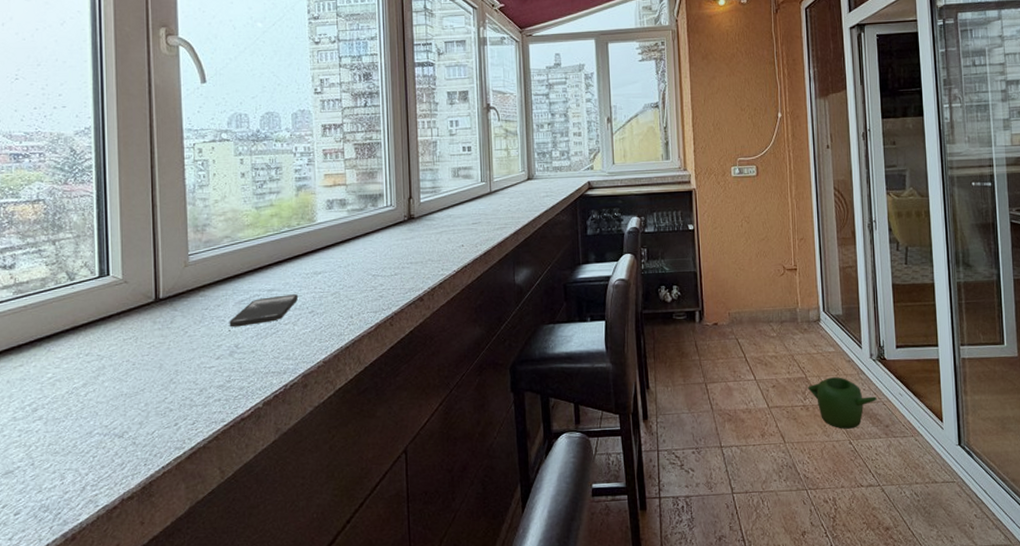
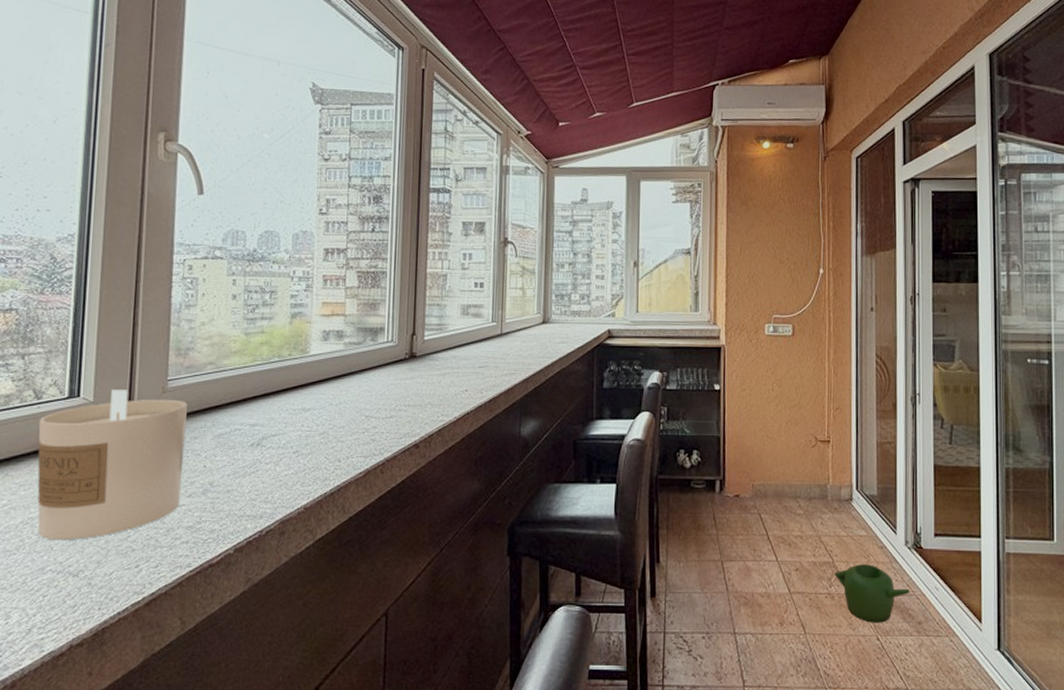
candle: none [74,266,210,406] -> present [37,389,187,541]
smartphone: present [229,294,298,328] -> none [205,431,282,463]

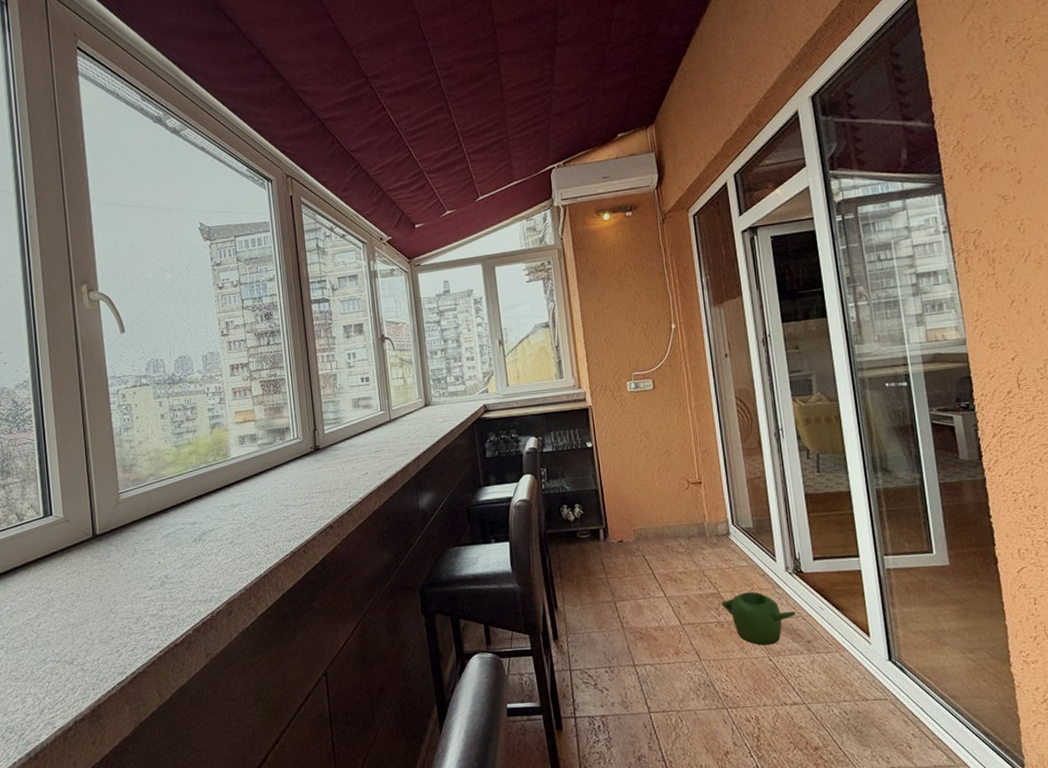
candle: present [37,389,187,541] -> none [24,505,144,636]

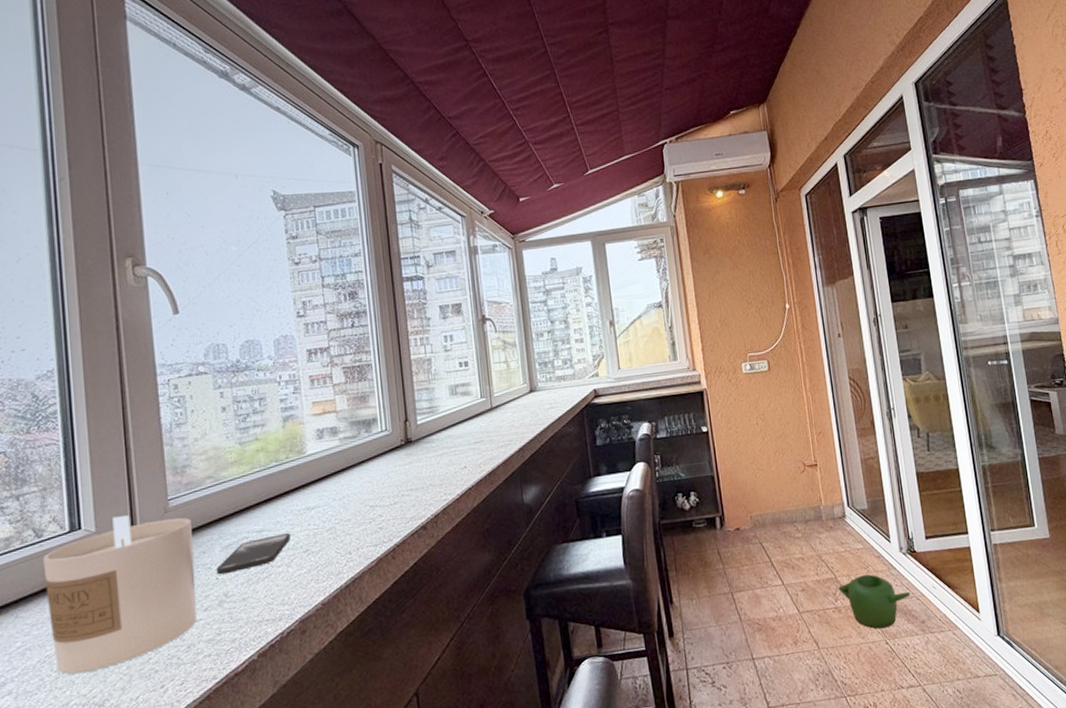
candle: none [24,505,144,636] -> present [42,515,197,674]
smartphone: none [158,526,218,560] -> present [216,533,290,575]

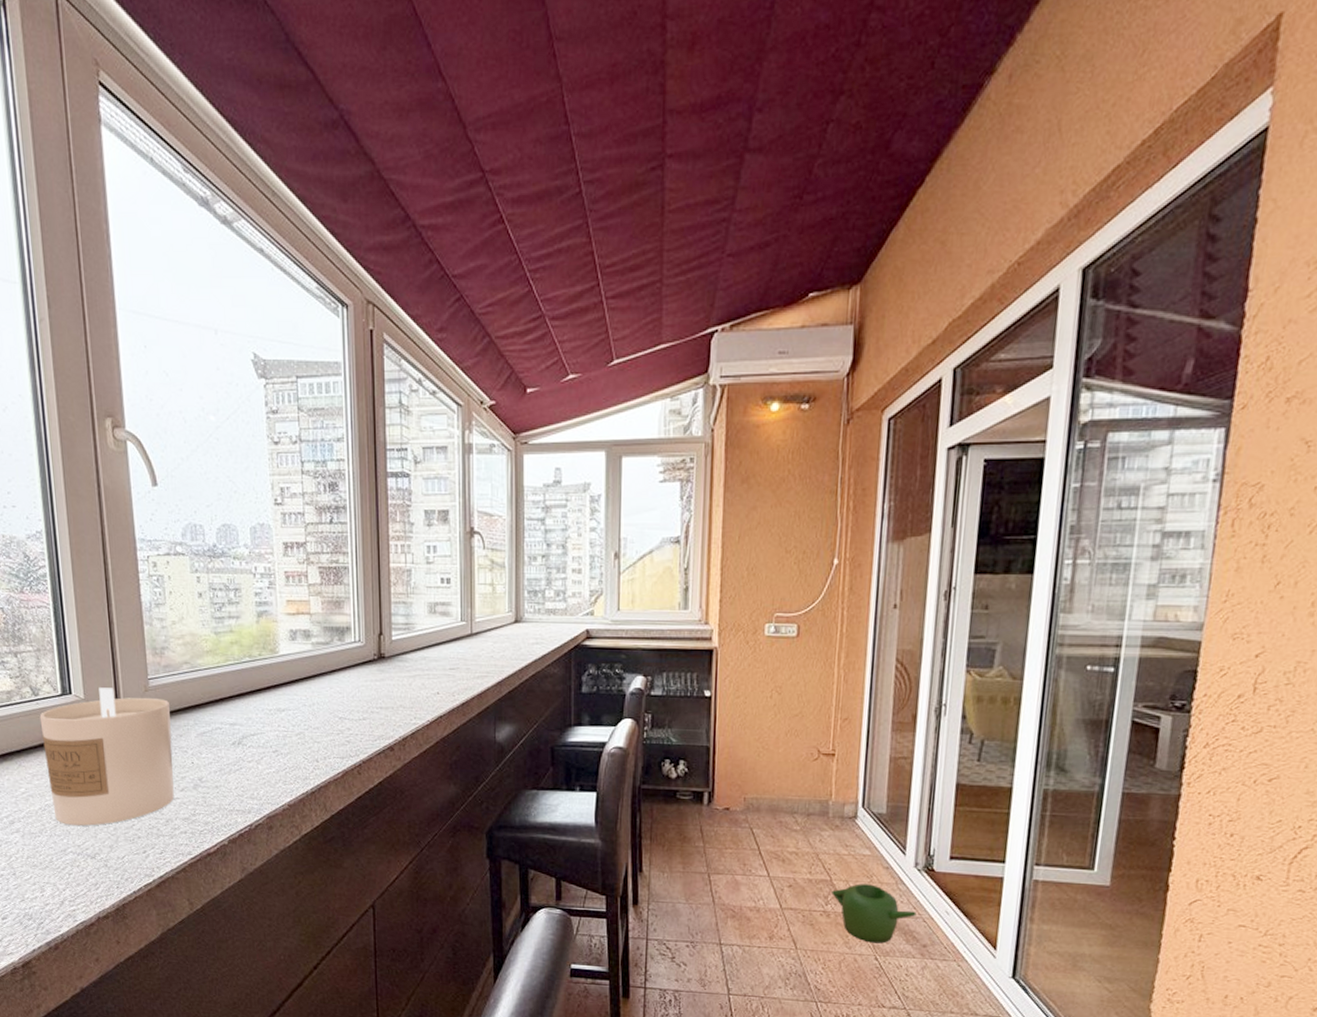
smartphone: present [216,533,290,575] -> none [192,730,261,760]

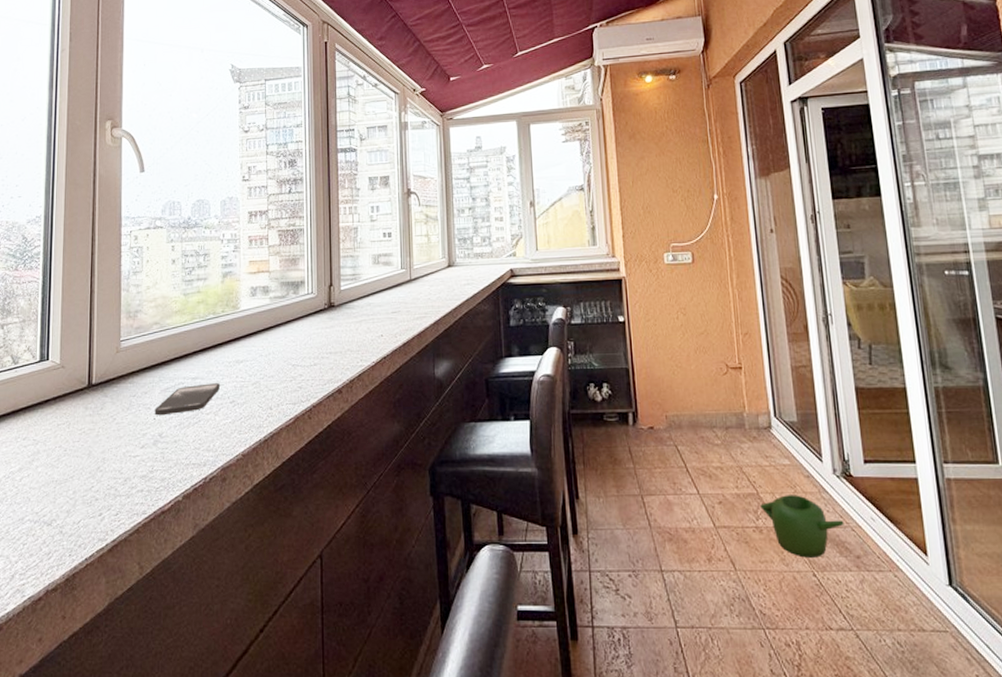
candle: present [39,687,174,826] -> none [16,351,138,492]
smartphone: none [192,730,261,760] -> present [154,383,220,416]

